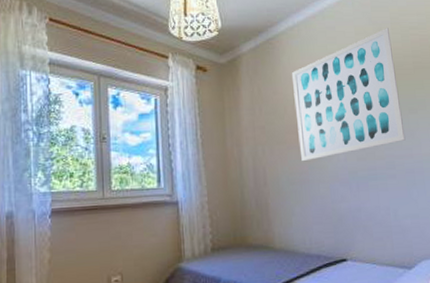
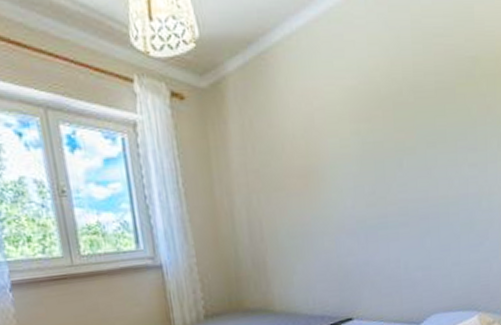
wall art: present [291,28,406,162] -> none [289,35,421,211]

